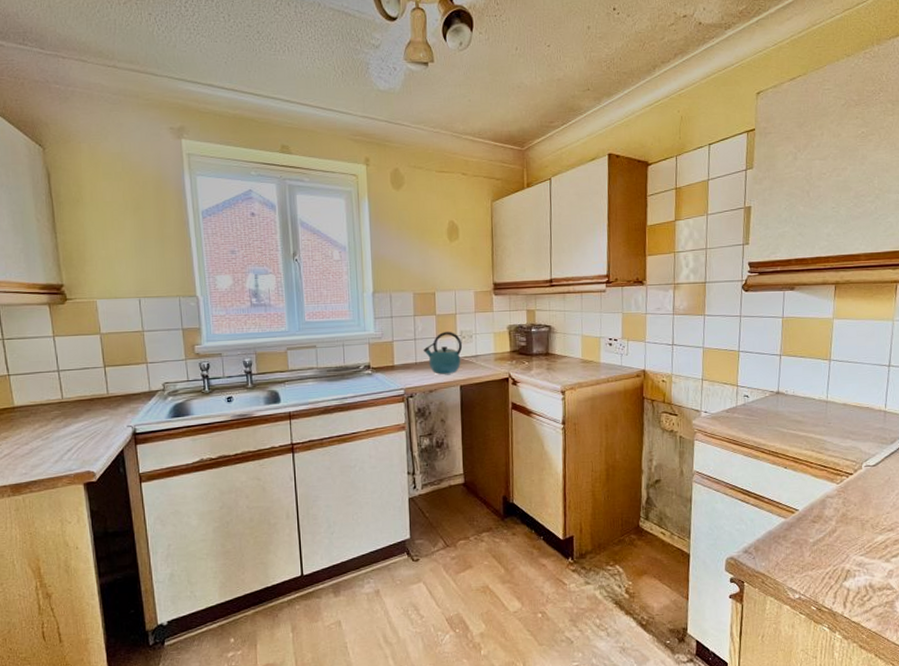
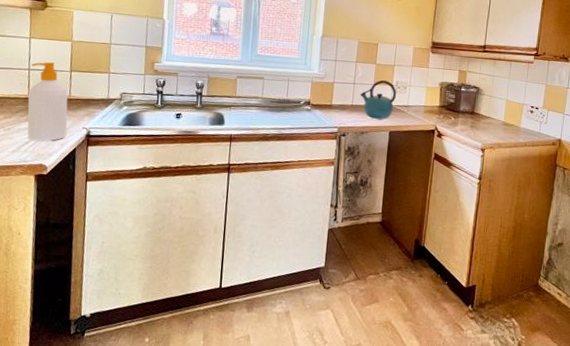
soap bottle: none [60,360,111,448] -> present [27,62,68,142]

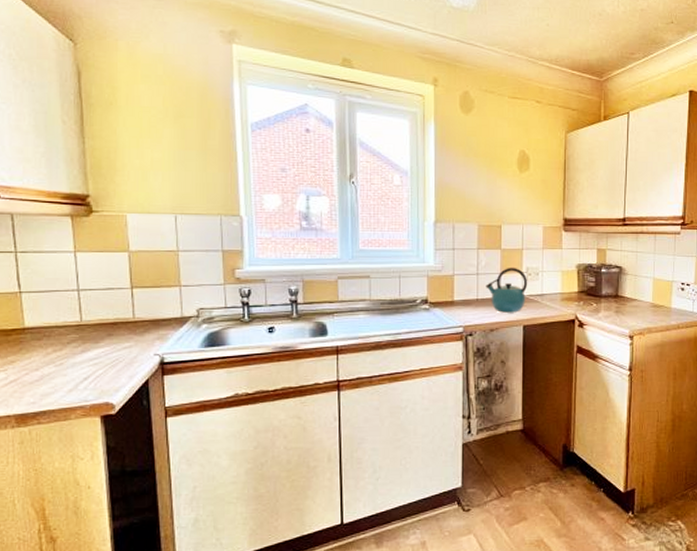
soap bottle: present [27,62,68,142] -> none [80,279,135,376]

